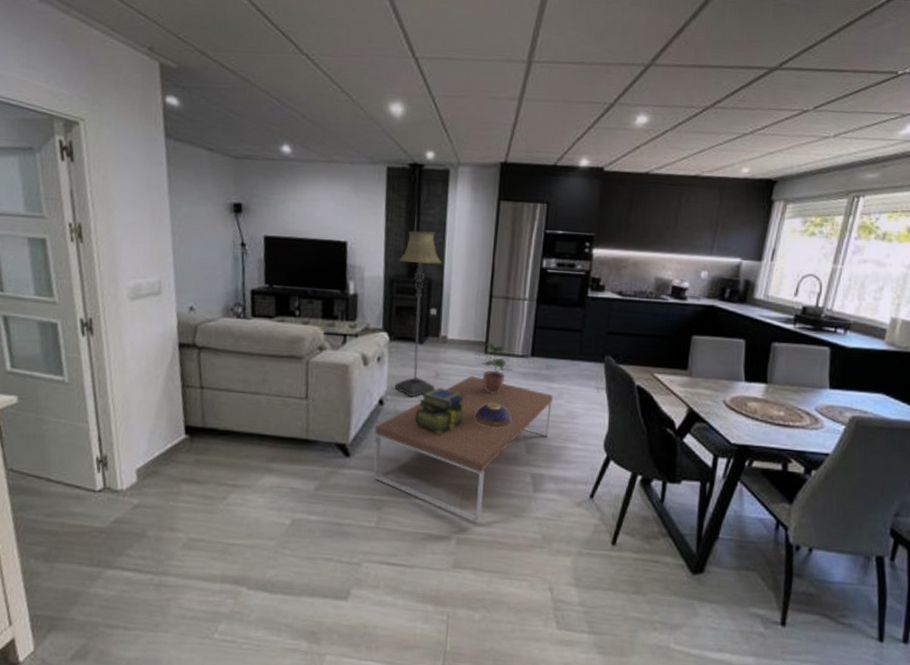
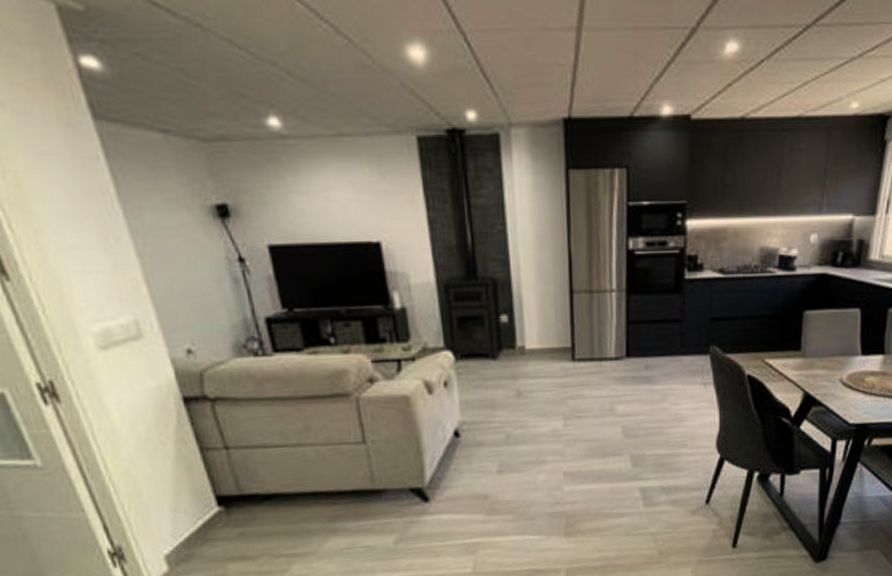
coffee table: present [373,375,553,524] -> none [454,389,656,550]
floor lamp: present [394,230,442,398] -> none [452,218,518,424]
stack of books: present [414,388,465,434] -> none [499,407,558,461]
potted plant: present [474,341,513,394] -> none [559,346,607,407]
decorative bowl: present [474,403,512,428] -> none [569,417,612,445]

